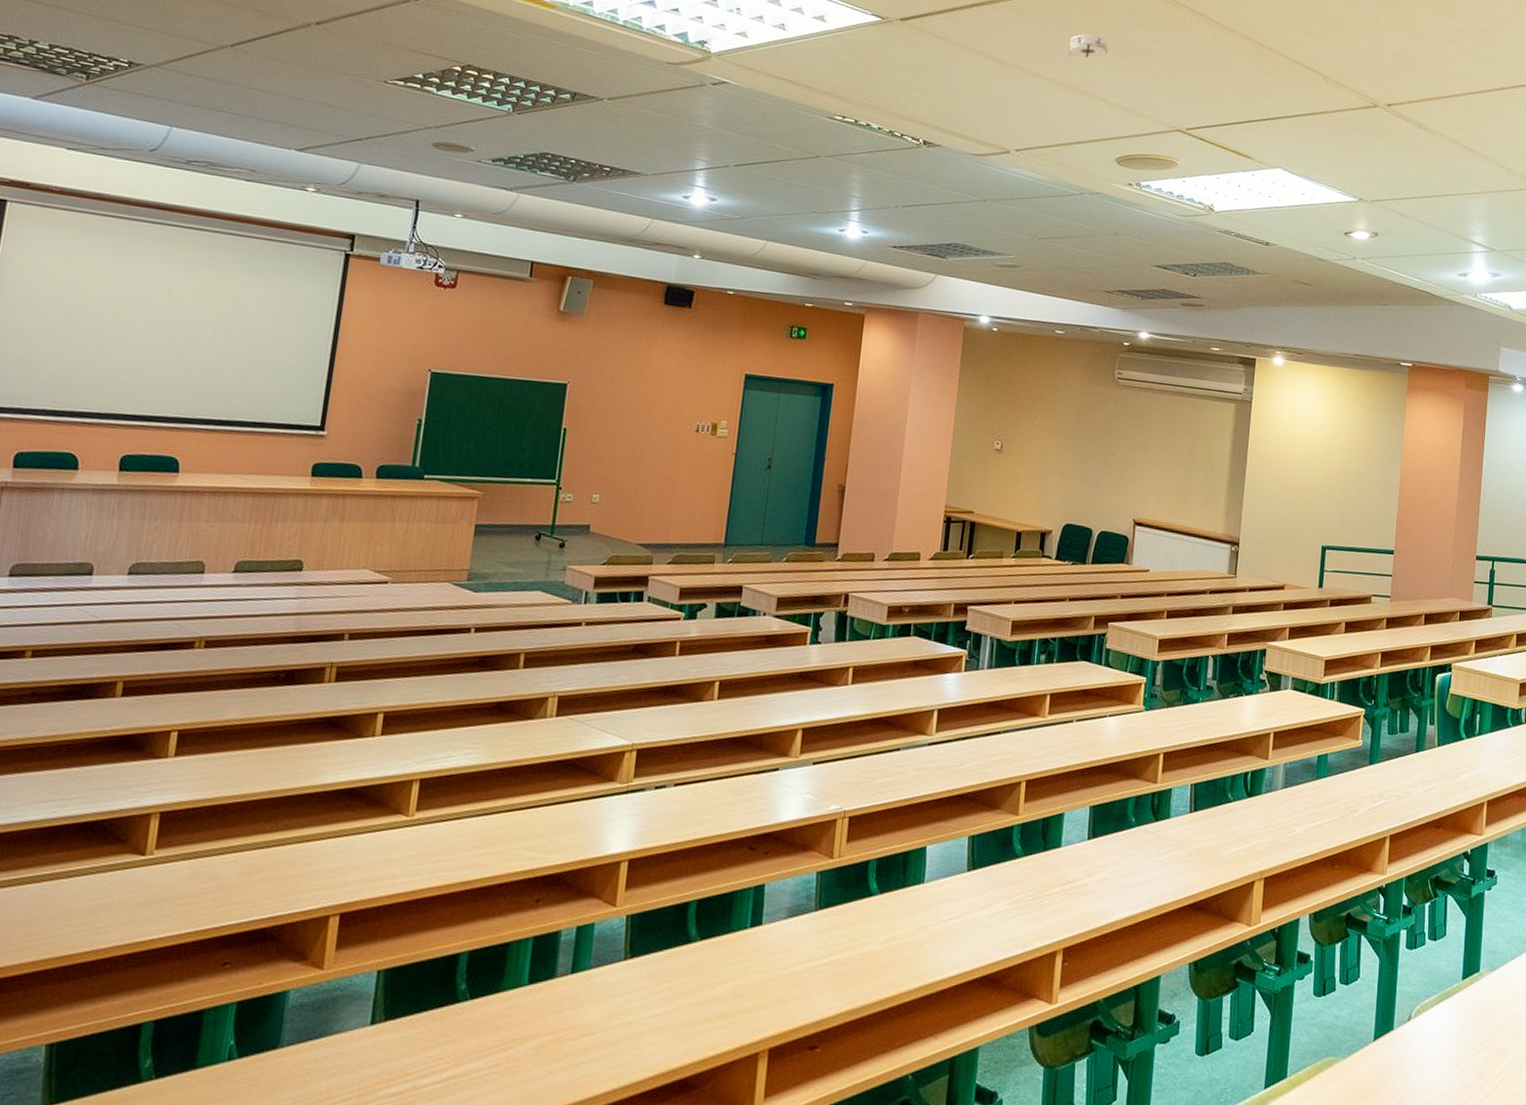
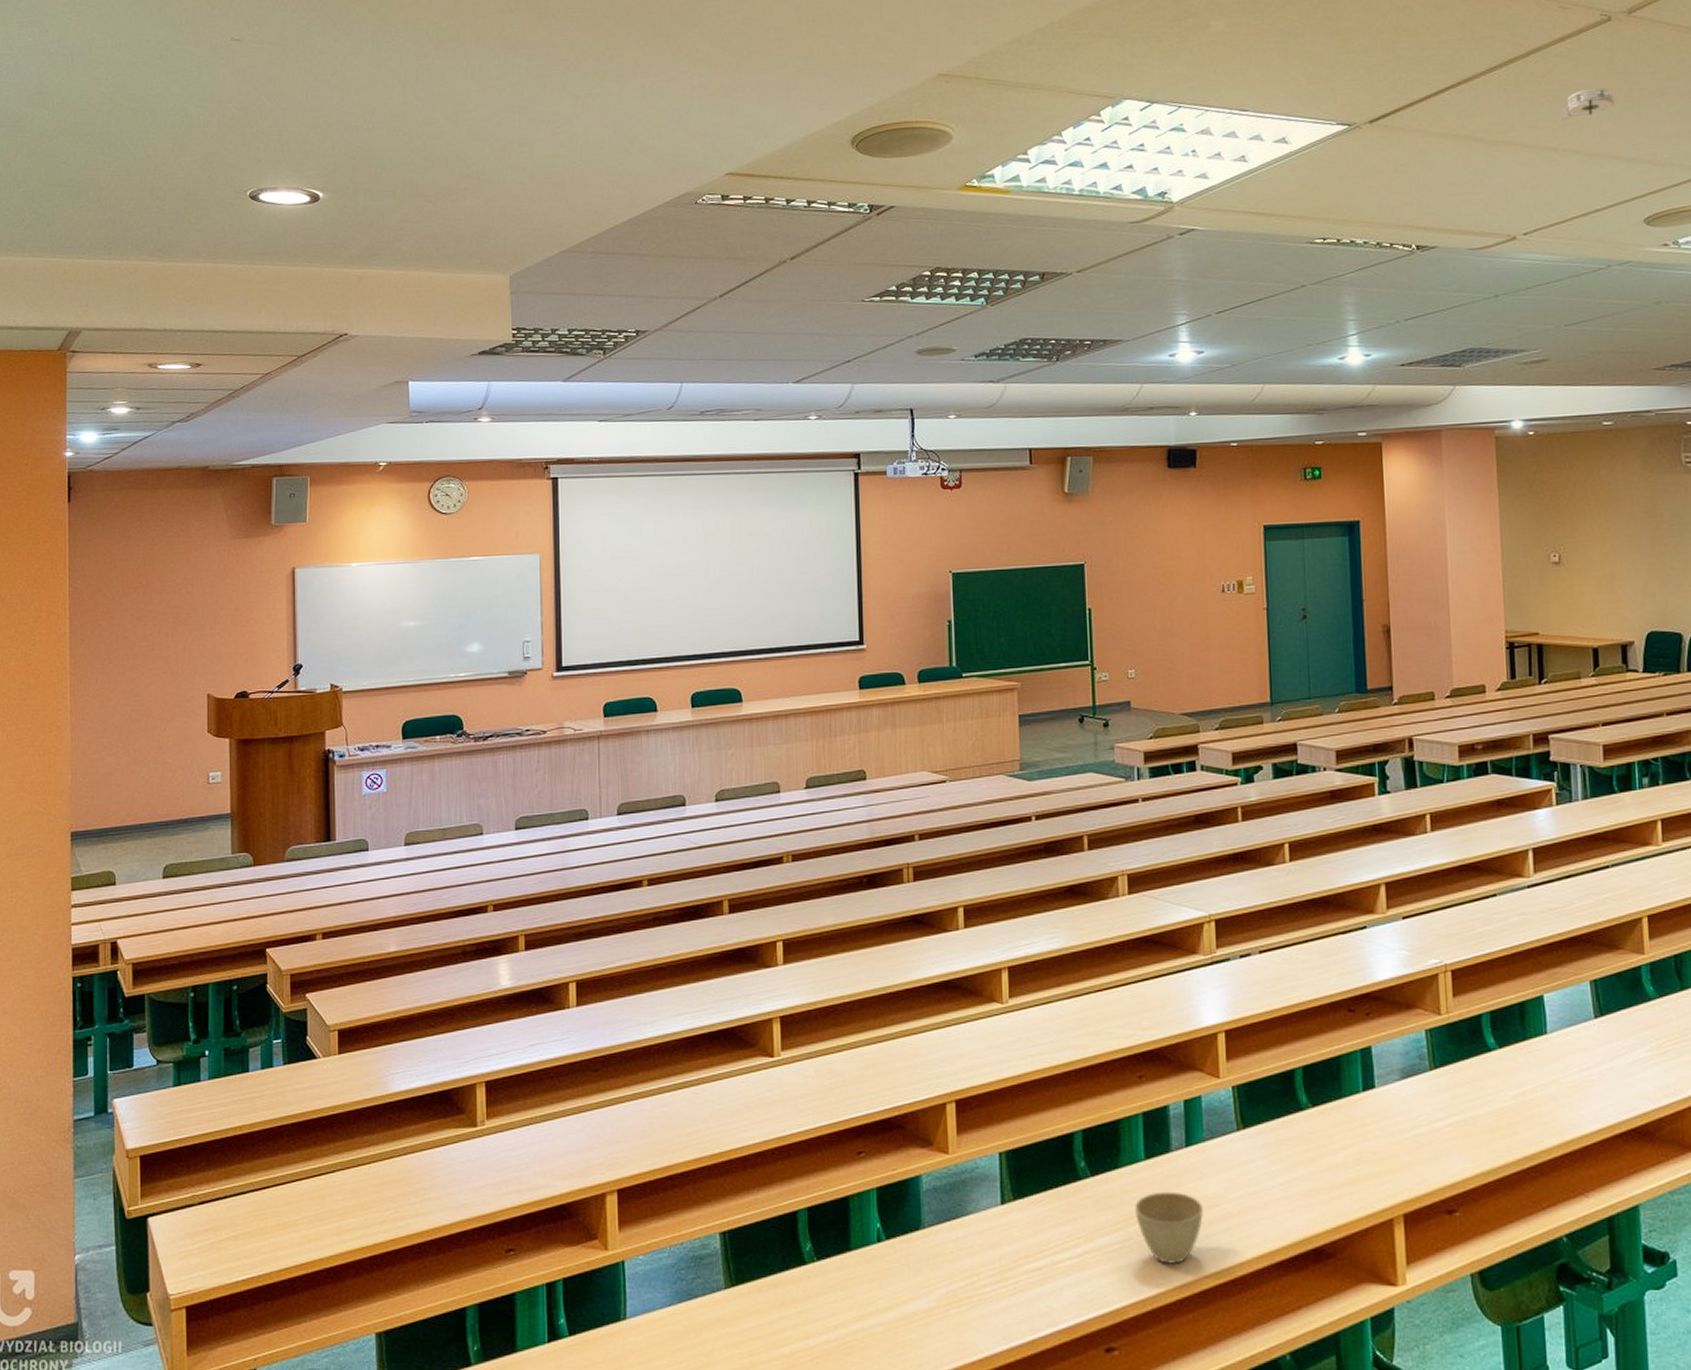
cup: none [509,1017,578,1092] -> present [1135,1191,1203,1264]

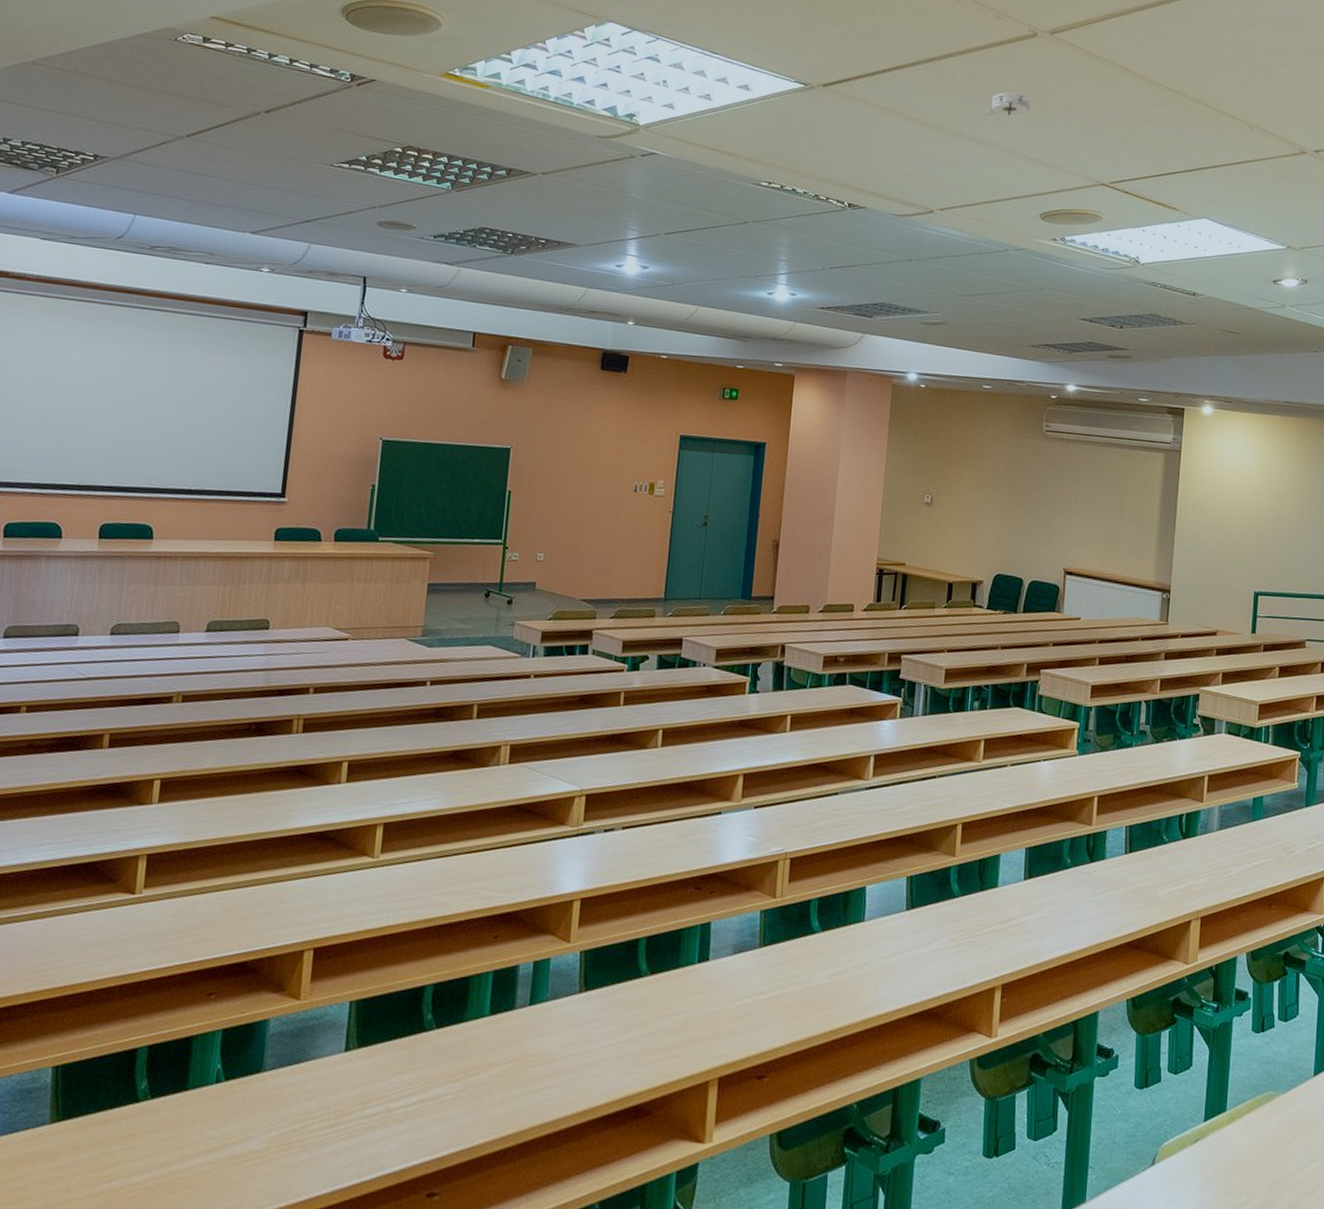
cup: present [1135,1191,1203,1264] -> none [473,1046,538,1115]

